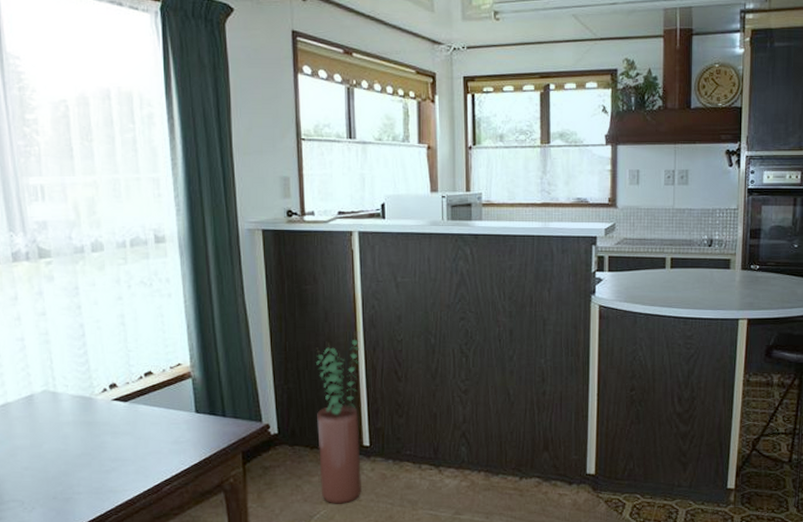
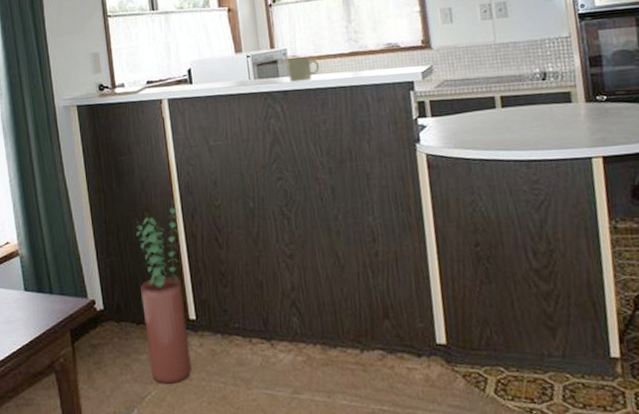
mug: none [480,203,511,227] -> present [287,57,319,83]

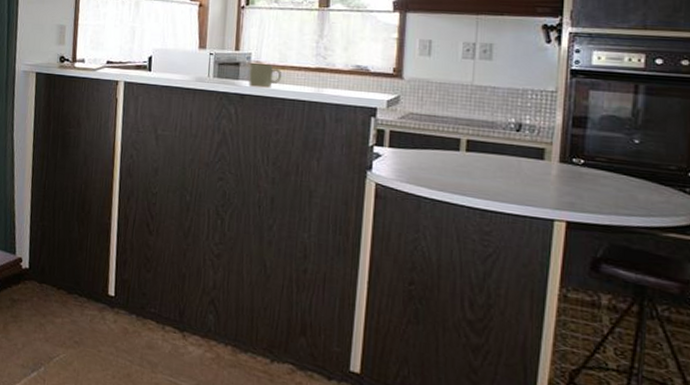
vase: present [135,199,193,384] -> none [62,178,115,352]

